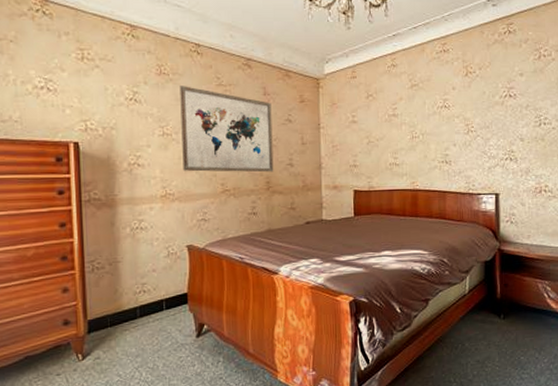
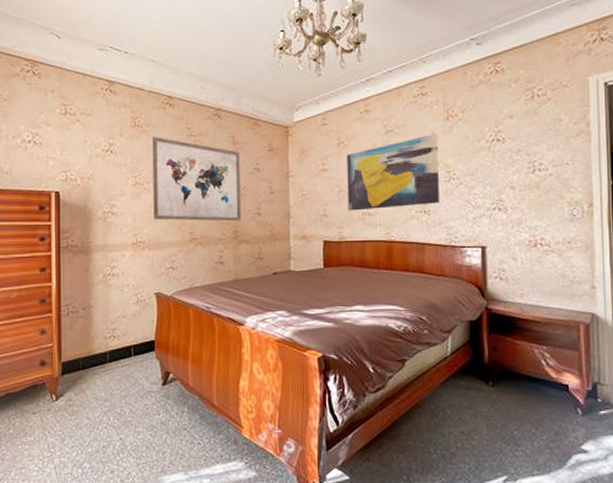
wall art: none [375,88,459,162] -> present [347,133,439,211]

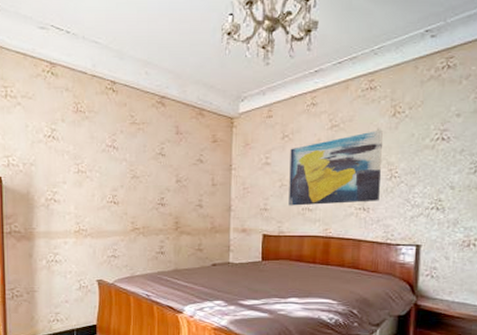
wall art: present [152,137,242,222] -> none [95,124,183,213]

